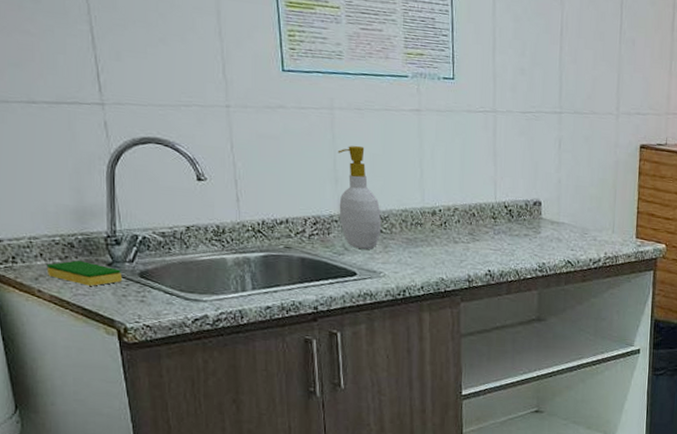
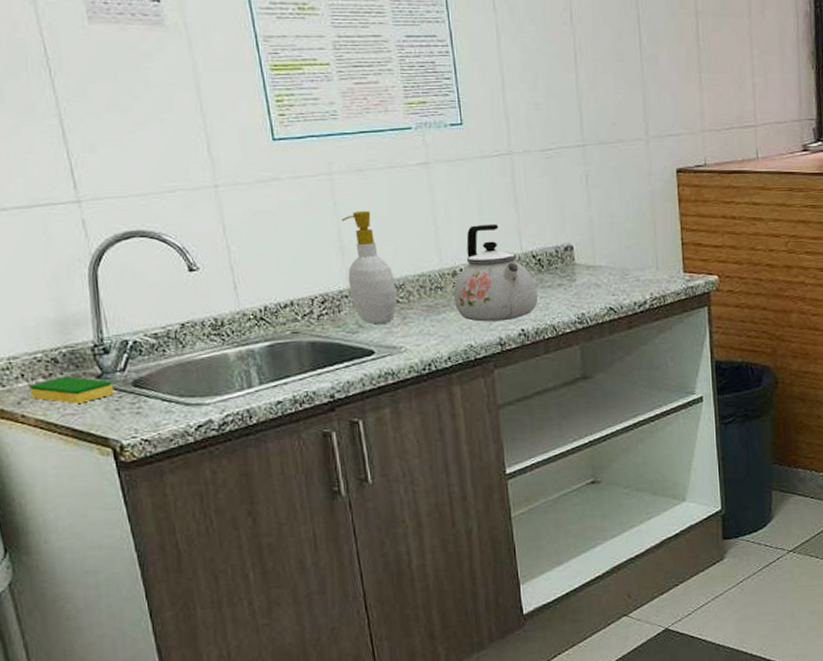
kettle: none [432,172,506,261] -> present [454,223,539,322]

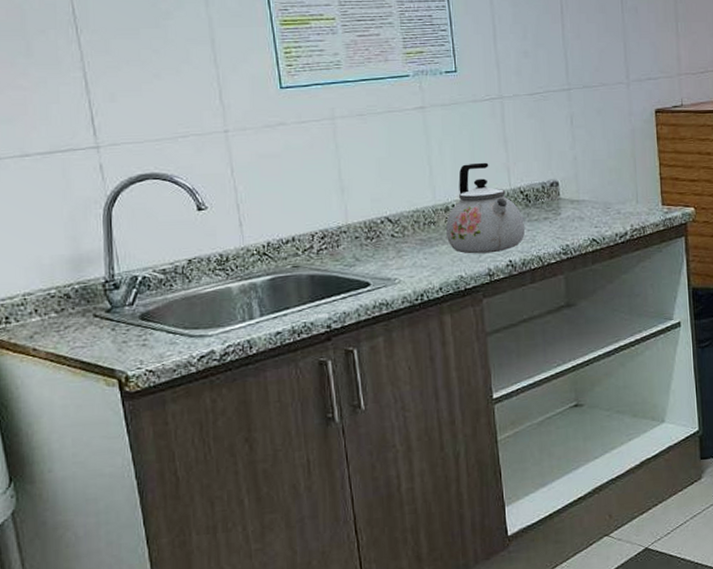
dish sponge: present [29,377,115,404] -> none [41,311,123,337]
soap bottle: present [341,210,397,325] -> none [342,151,392,258]

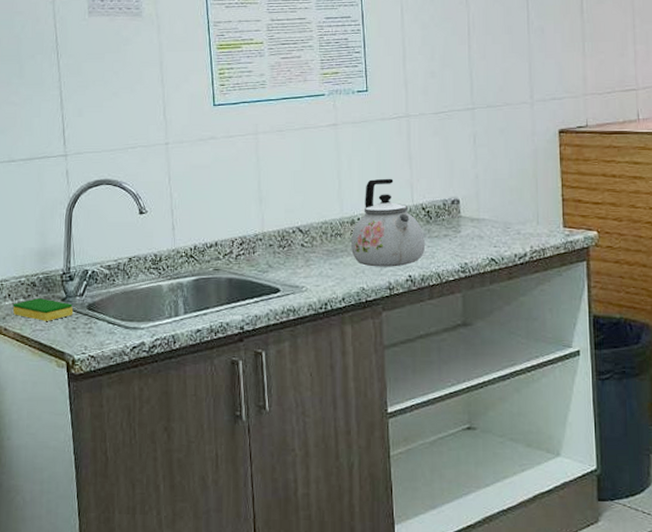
dish sponge: none [41,311,123,337] -> present [12,298,74,321]

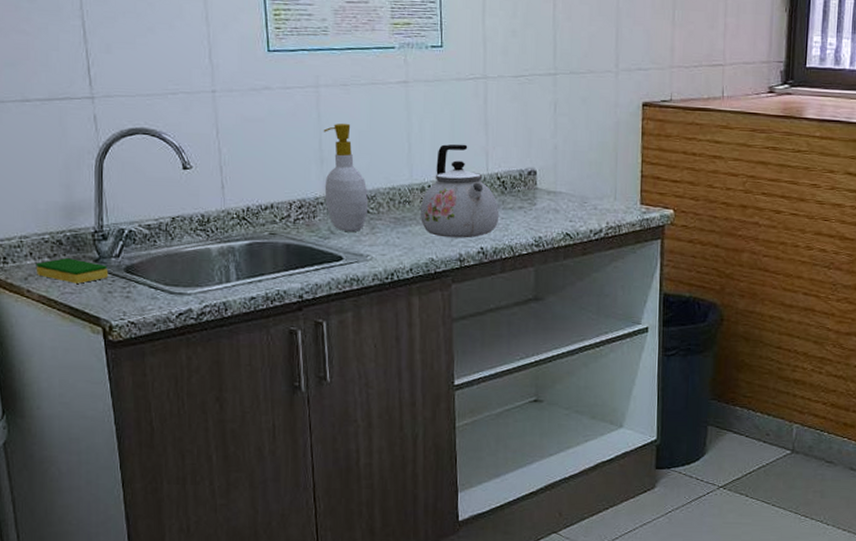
soap bottle: none [261,165,302,266] -> present [323,123,368,233]

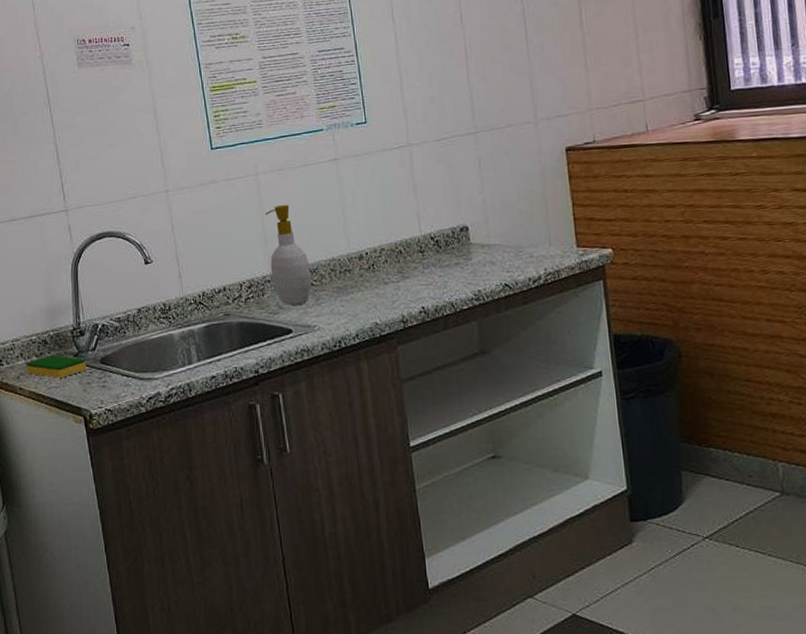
kettle: present [421,144,500,238] -> none [360,209,437,301]

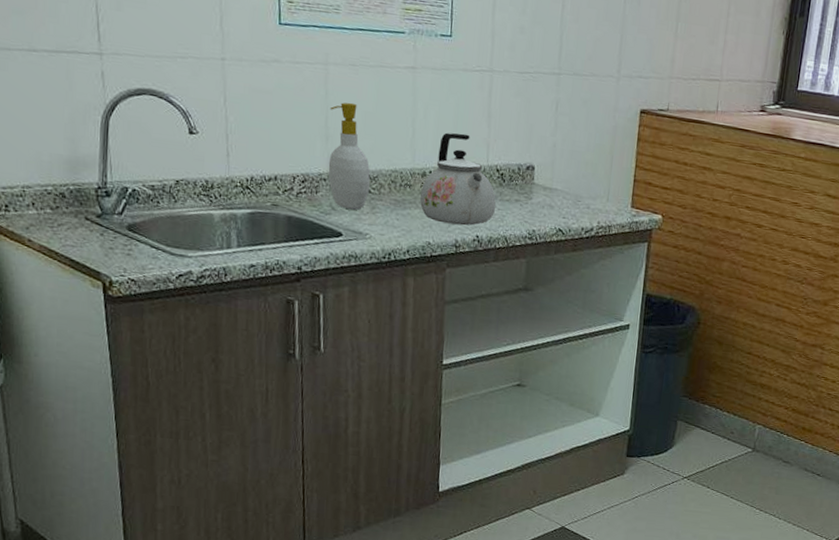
dish sponge: present [26,355,87,378] -> none [37,211,111,238]
kettle: none [360,209,437,301] -> present [420,132,497,226]

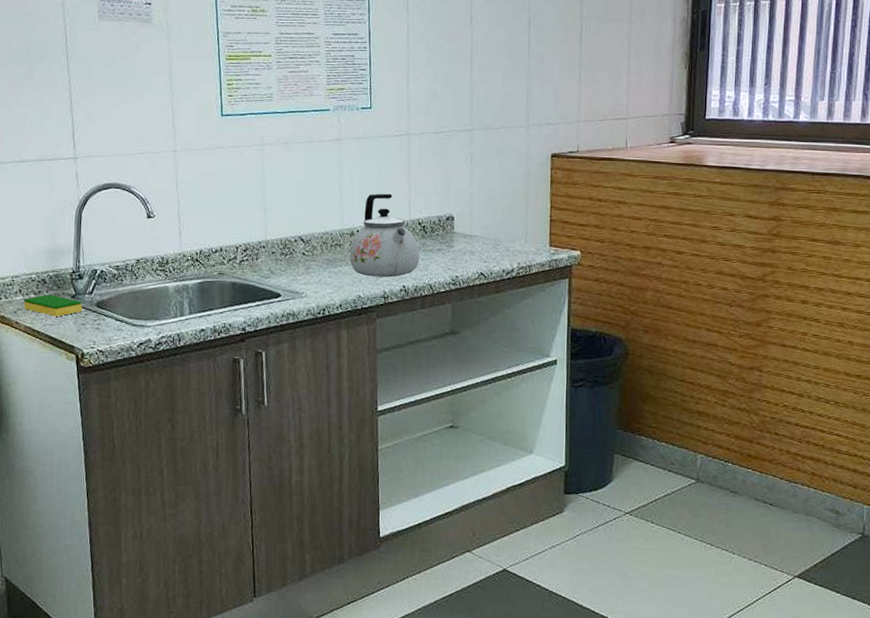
dish sponge: none [37,211,111,238] -> present [23,295,83,317]
soap bottle: present [328,102,370,210] -> none [266,176,304,272]

